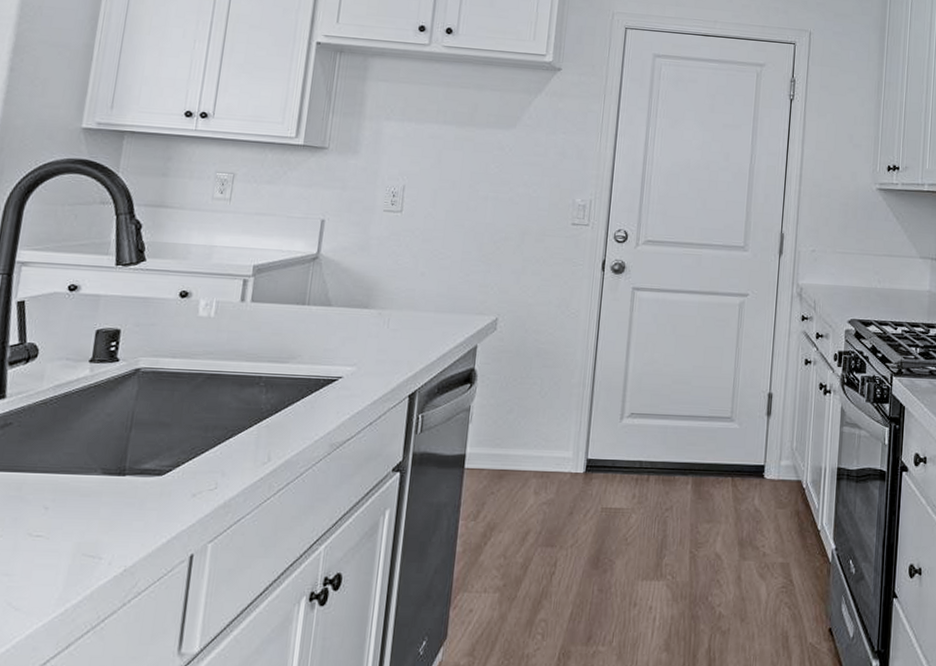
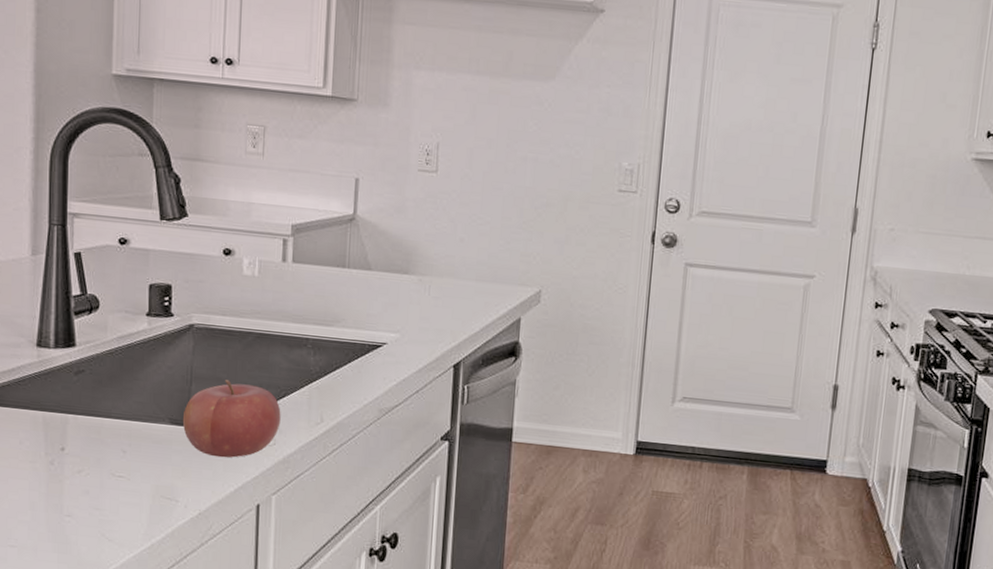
fruit: none [116,424,226,507] -> present [182,380,281,458]

